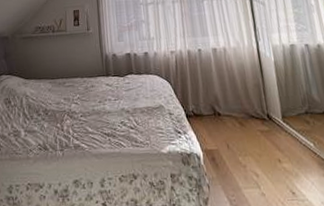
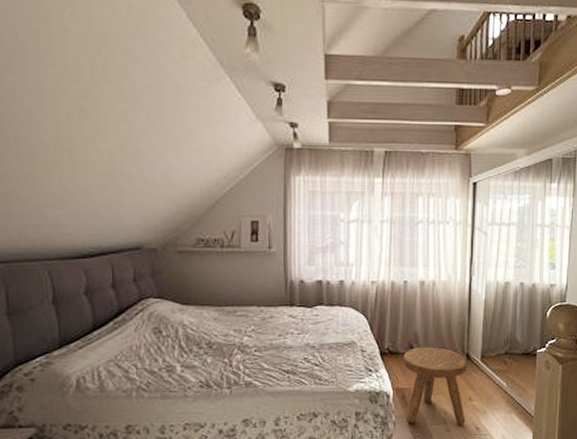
stool: none [207,108,280,189] -> present [403,346,468,425]

